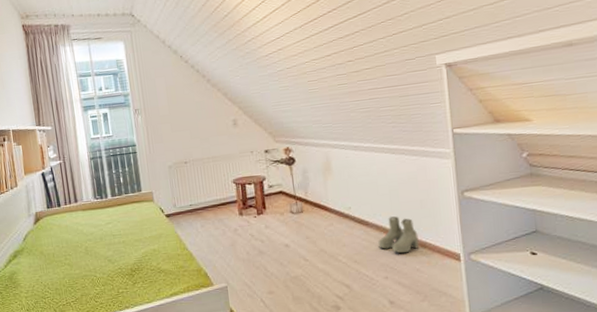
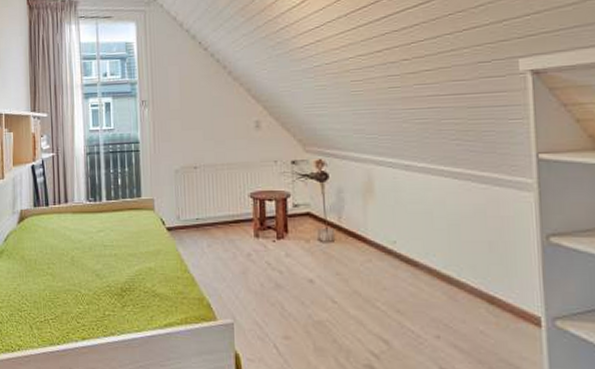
boots: present [378,216,419,254] -> none [429,259,485,308]

